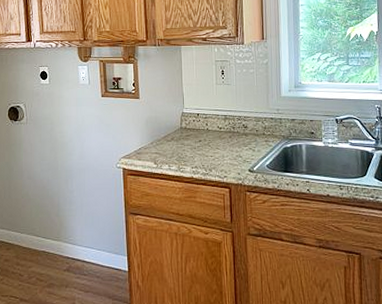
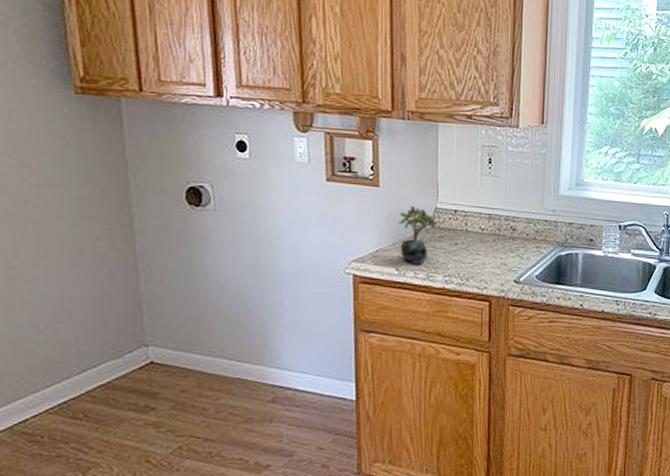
succulent plant: none [155,112,186,160] -> present [398,205,439,266]

